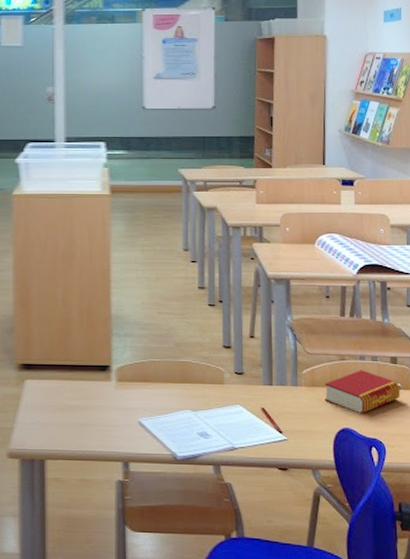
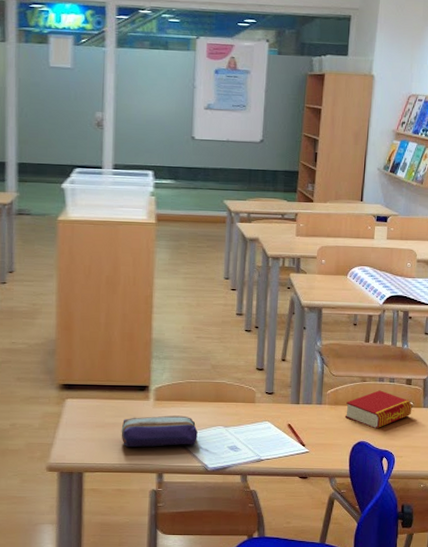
pencil case: none [83,397,164,433] -> present [121,415,198,448]

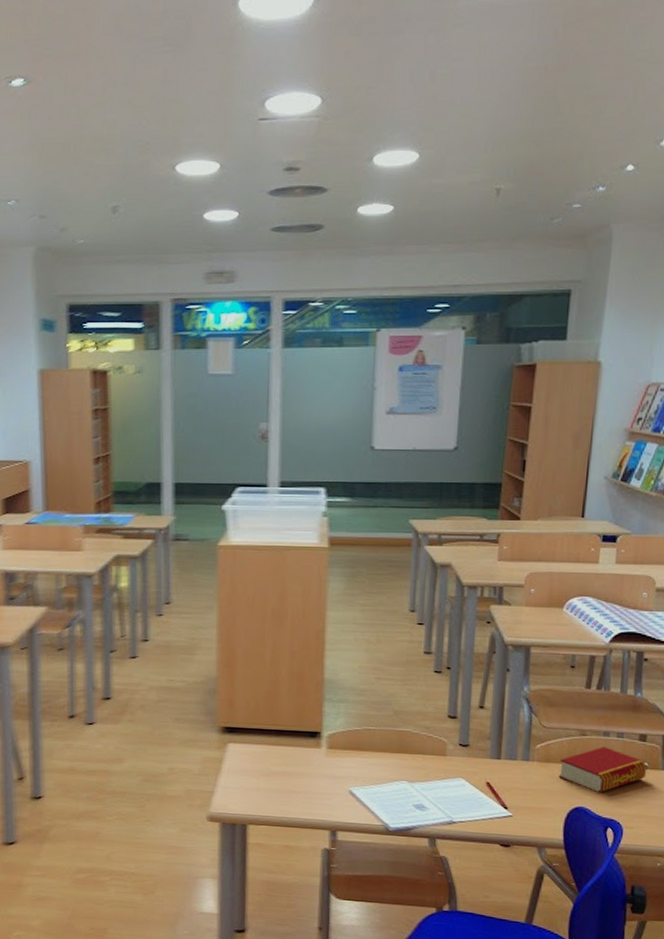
pencil case: present [121,415,198,448] -> none [289,766,377,801]

